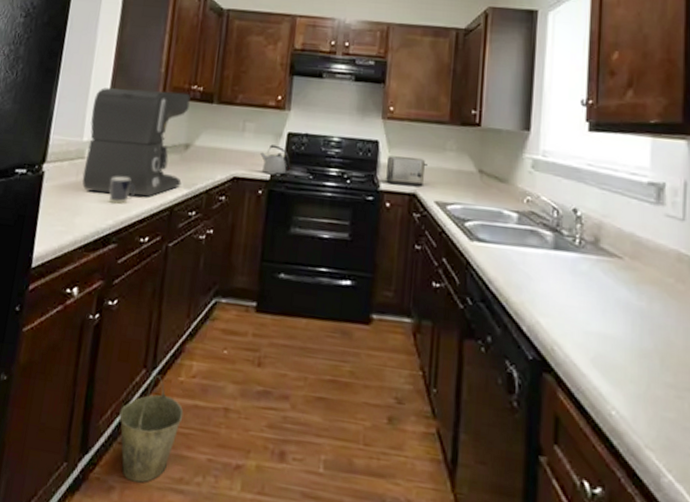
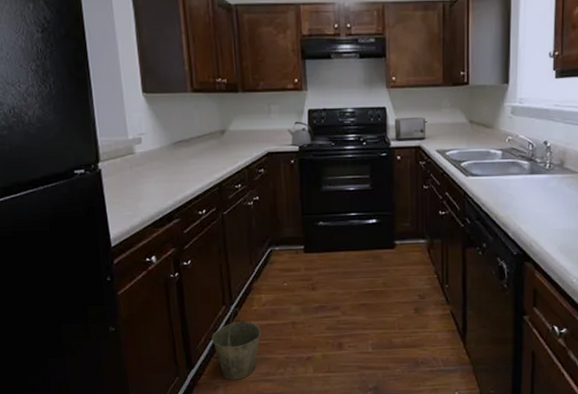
coffee maker: present [82,87,191,197] -> none [129,86,224,179]
mug: present [109,176,136,204] -> none [161,164,186,187]

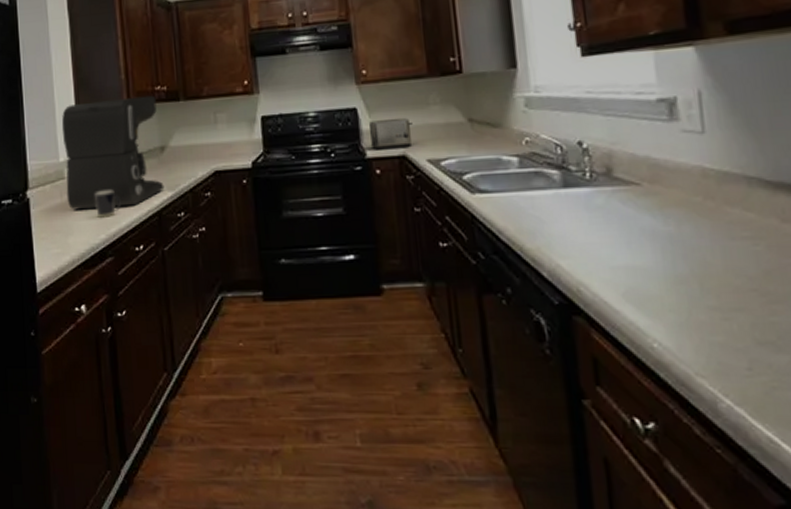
coffee maker: none [129,86,224,179] -> present [61,95,165,209]
mug: none [161,164,186,187] -> present [94,190,121,218]
bucket: present [211,309,261,380] -> none [150,377,212,480]
kettle: present [287,121,314,147] -> none [237,131,270,163]

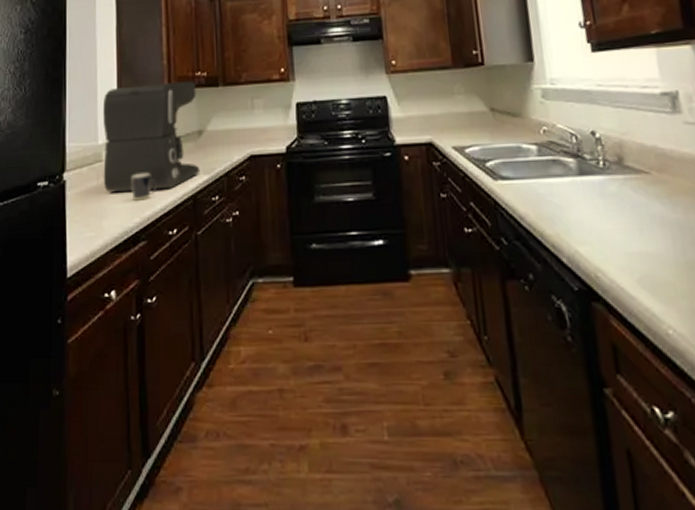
toaster: present [368,117,413,150] -> none [397,106,439,137]

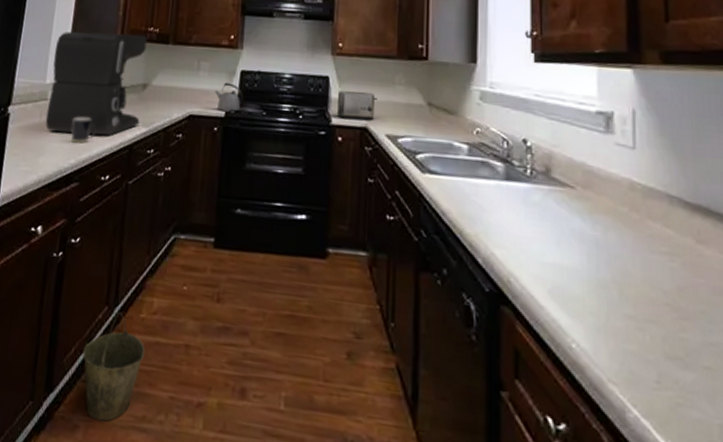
bucket: none [176,367,239,479] -> present [82,312,146,422]
kettle: none [273,117,304,148] -> present [215,82,244,112]
toaster: none [397,106,439,137] -> present [336,90,377,121]

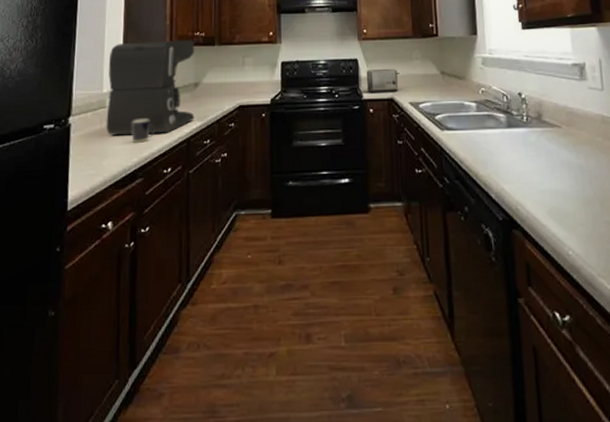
bucket: present [82,312,146,422] -> none [161,288,219,385]
kettle: present [215,82,244,112] -> none [260,73,287,99]

